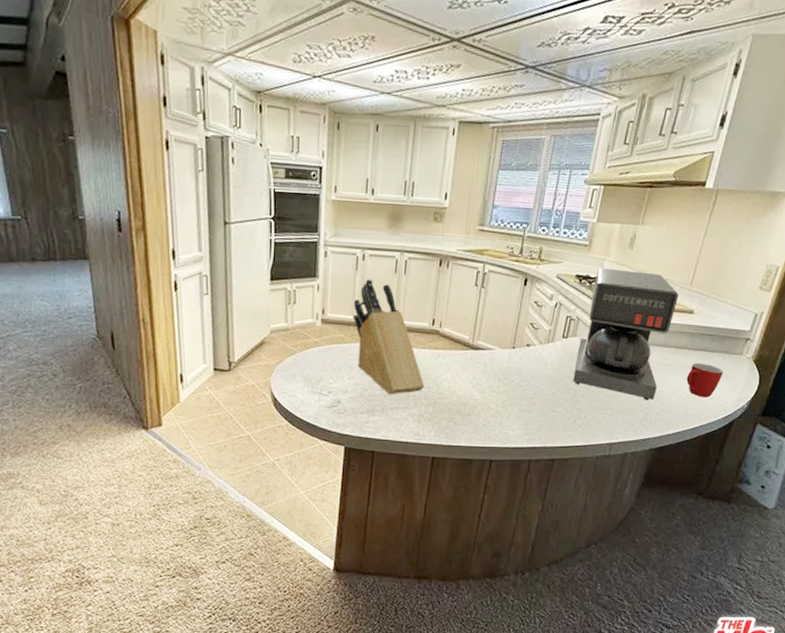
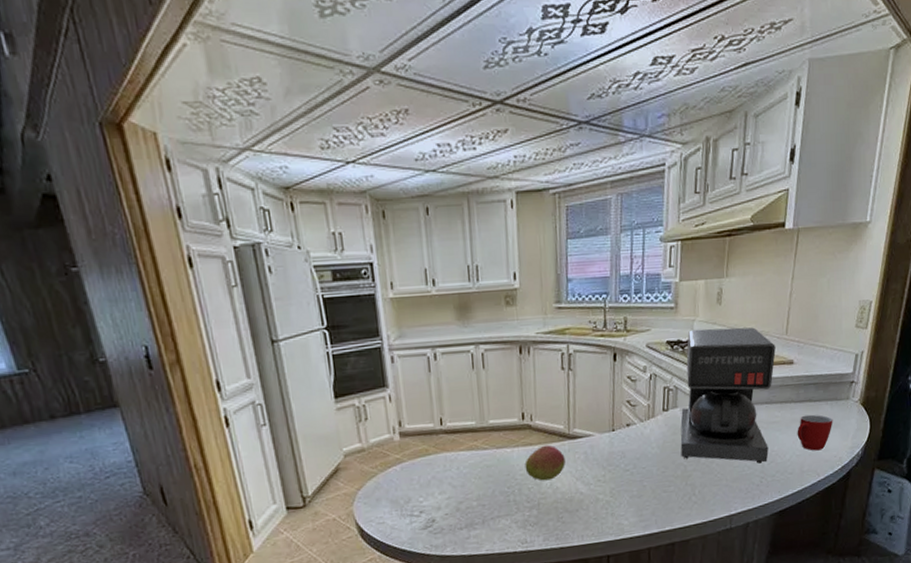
knife block: present [352,279,425,395] -> none [432,380,525,504]
fruit: none [428,351,466,383] -> present [525,444,565,481]

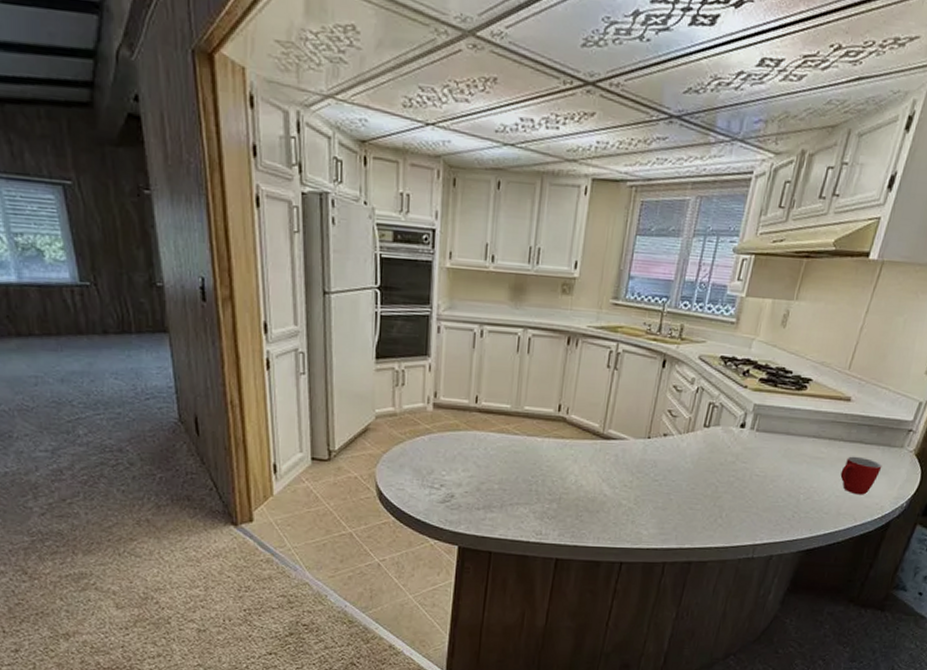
fruit: present [525,444,565,481] -> none [552,440,595,477]
coffee maker: present [680,327,776,464] -> none [714,348,835,498]

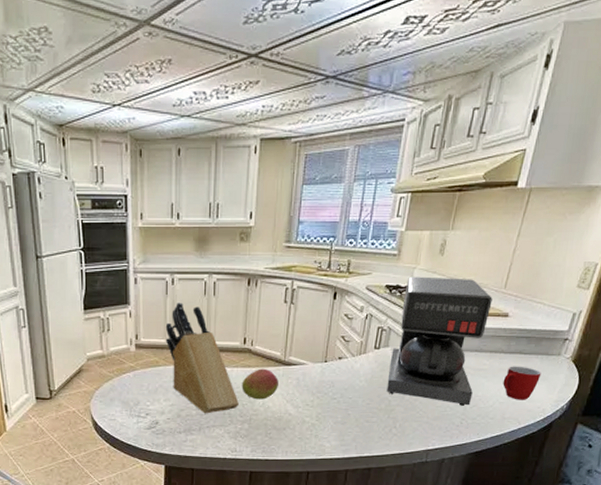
knife block: none [468,358,549,489] -> present [165,303,240,414]
fruit: none [552,440,595,477] -> present [242,368,279,400]
coffee maker: none [714,348,835,498] -> present [387,276,492,406]

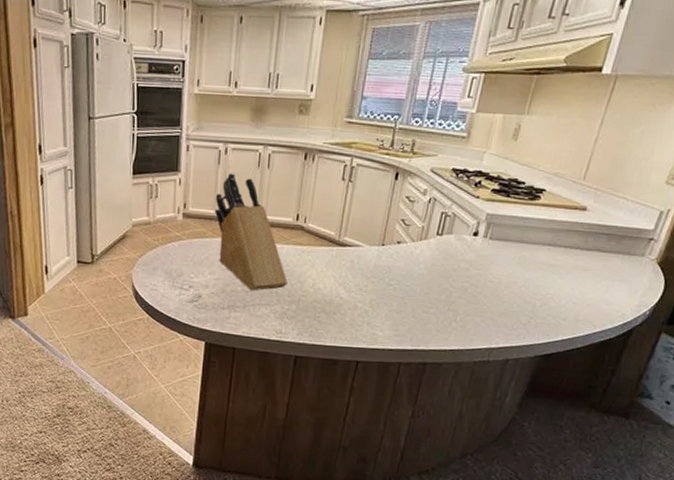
fruit: present [242,368,279,400] -> none [291,247,331,281]
coffee maker: present [387,276,492,406] -> none [448,161,570,304]
mug: present [503,366,542,400] -> none [577,264,622,302]

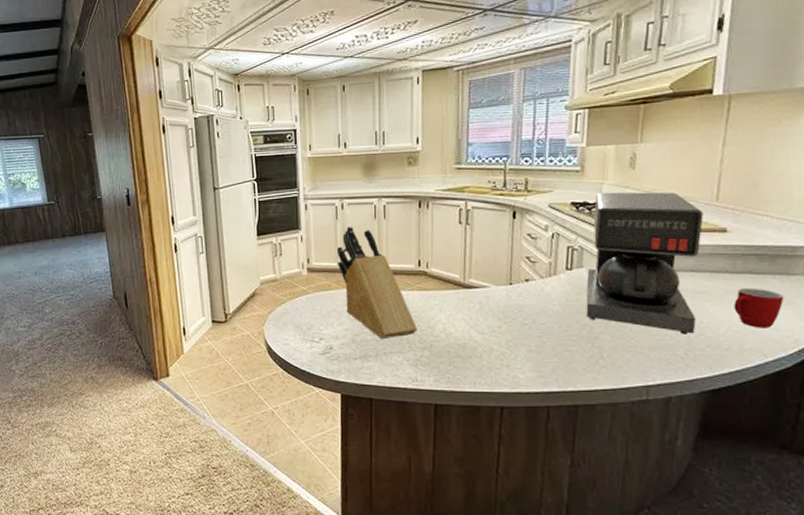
coffee maker: none [448,161,570,304] -> present [586,192,703,334]
mug: none [577,264,622,302] -> present [733,287,785,328]

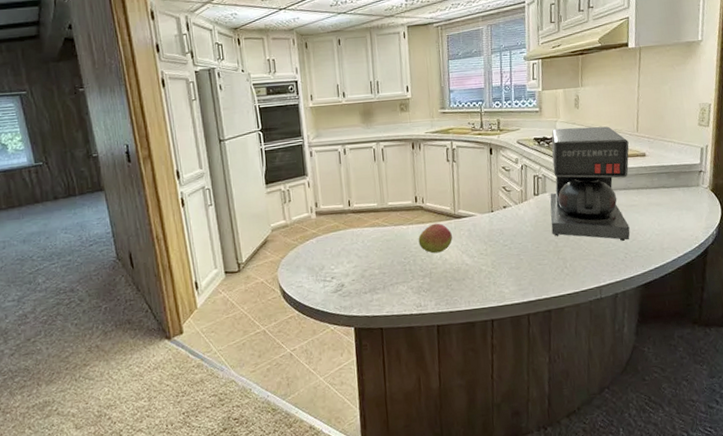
knife block: present [336,226,418,340] -> none [342,170,419,272]
fruit: none [419,291,459,325] -> present [418,223,452,254]
mug: present [733,287,785,328] -> none [654,199,687,231]

